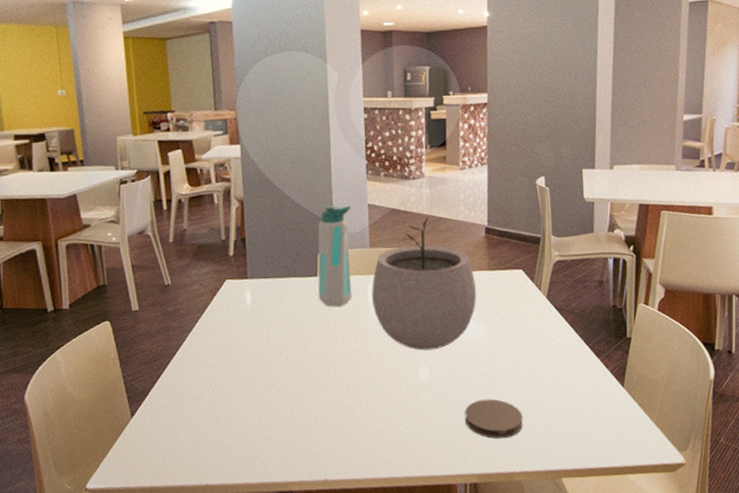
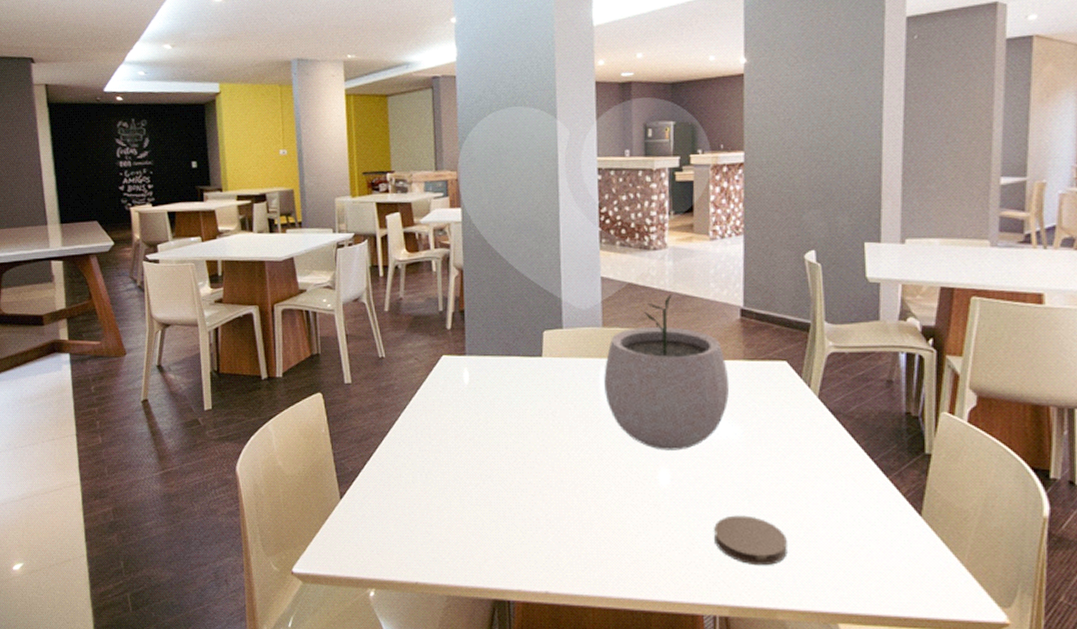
water bottle: present [317,205,353,306] -> none [542,277,582,392]

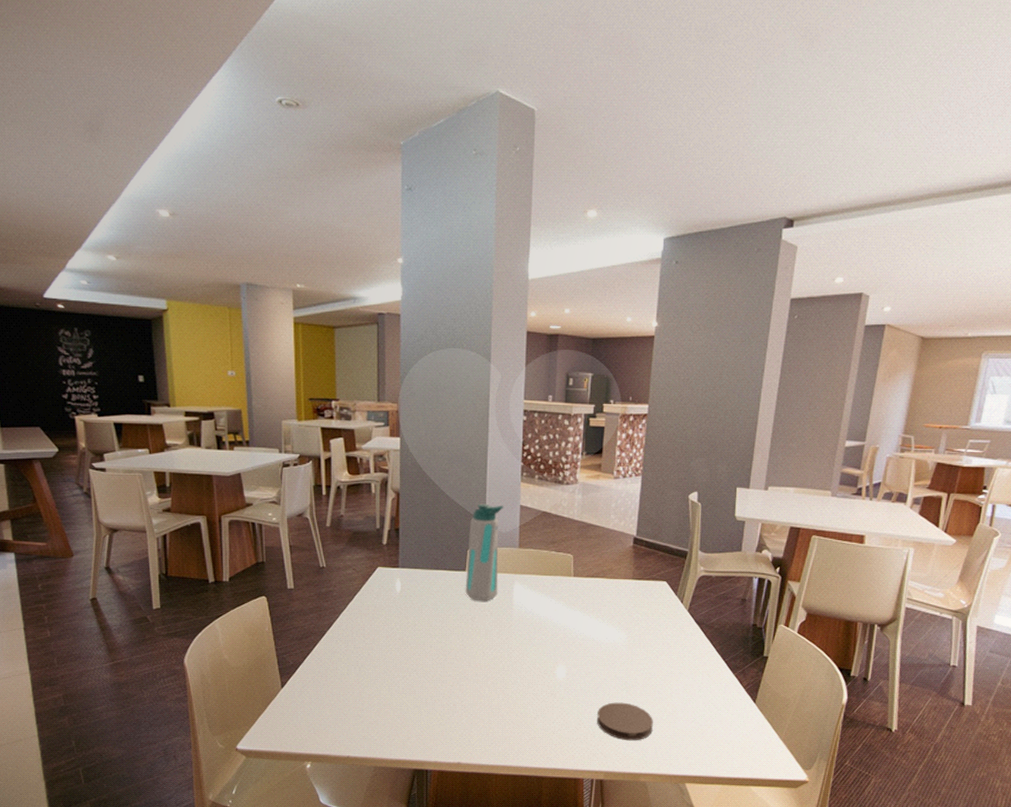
water bottle: none [542,277,582,392] -> present [465,503,504,601]
plant pot: present [604,294,730,451] -> none [517,523,620,651]

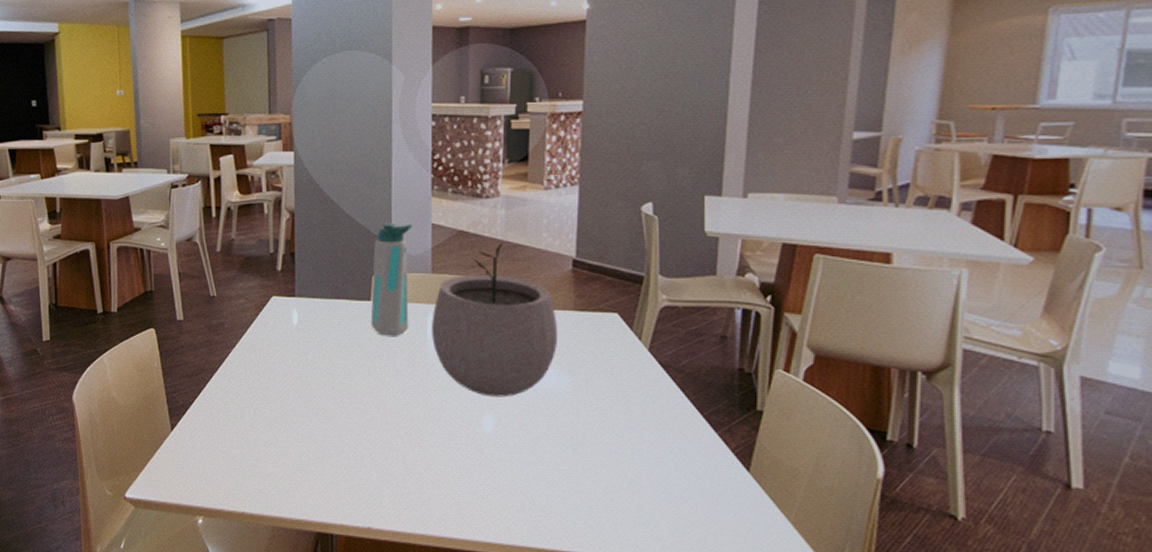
plant pot: none [517,523,620,651] -> present [432,243,558,397]
coaster: present [597,702,654,741] -> none [537,462,611,513]

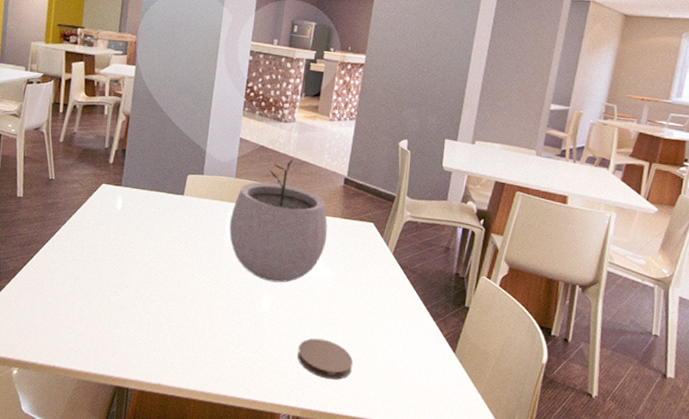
water bottle: present [370,222,413,336] -> none [181,133,225,226]
coaster: none [537,462,611,513] -> present [297,338,354,380]

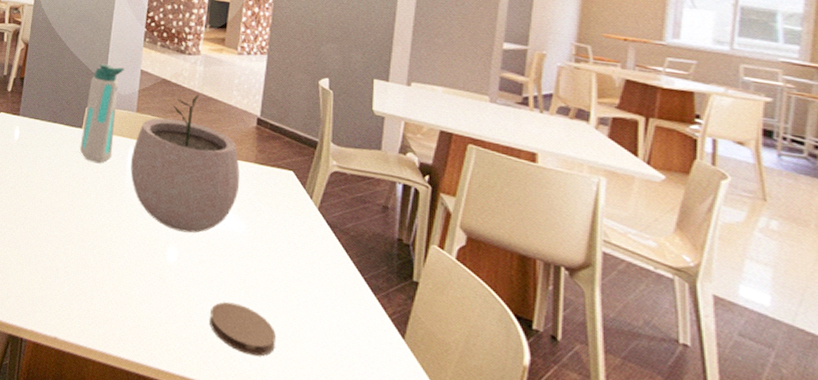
water bottle: none [181,133,225,226] -> present [79,63,125,163]

